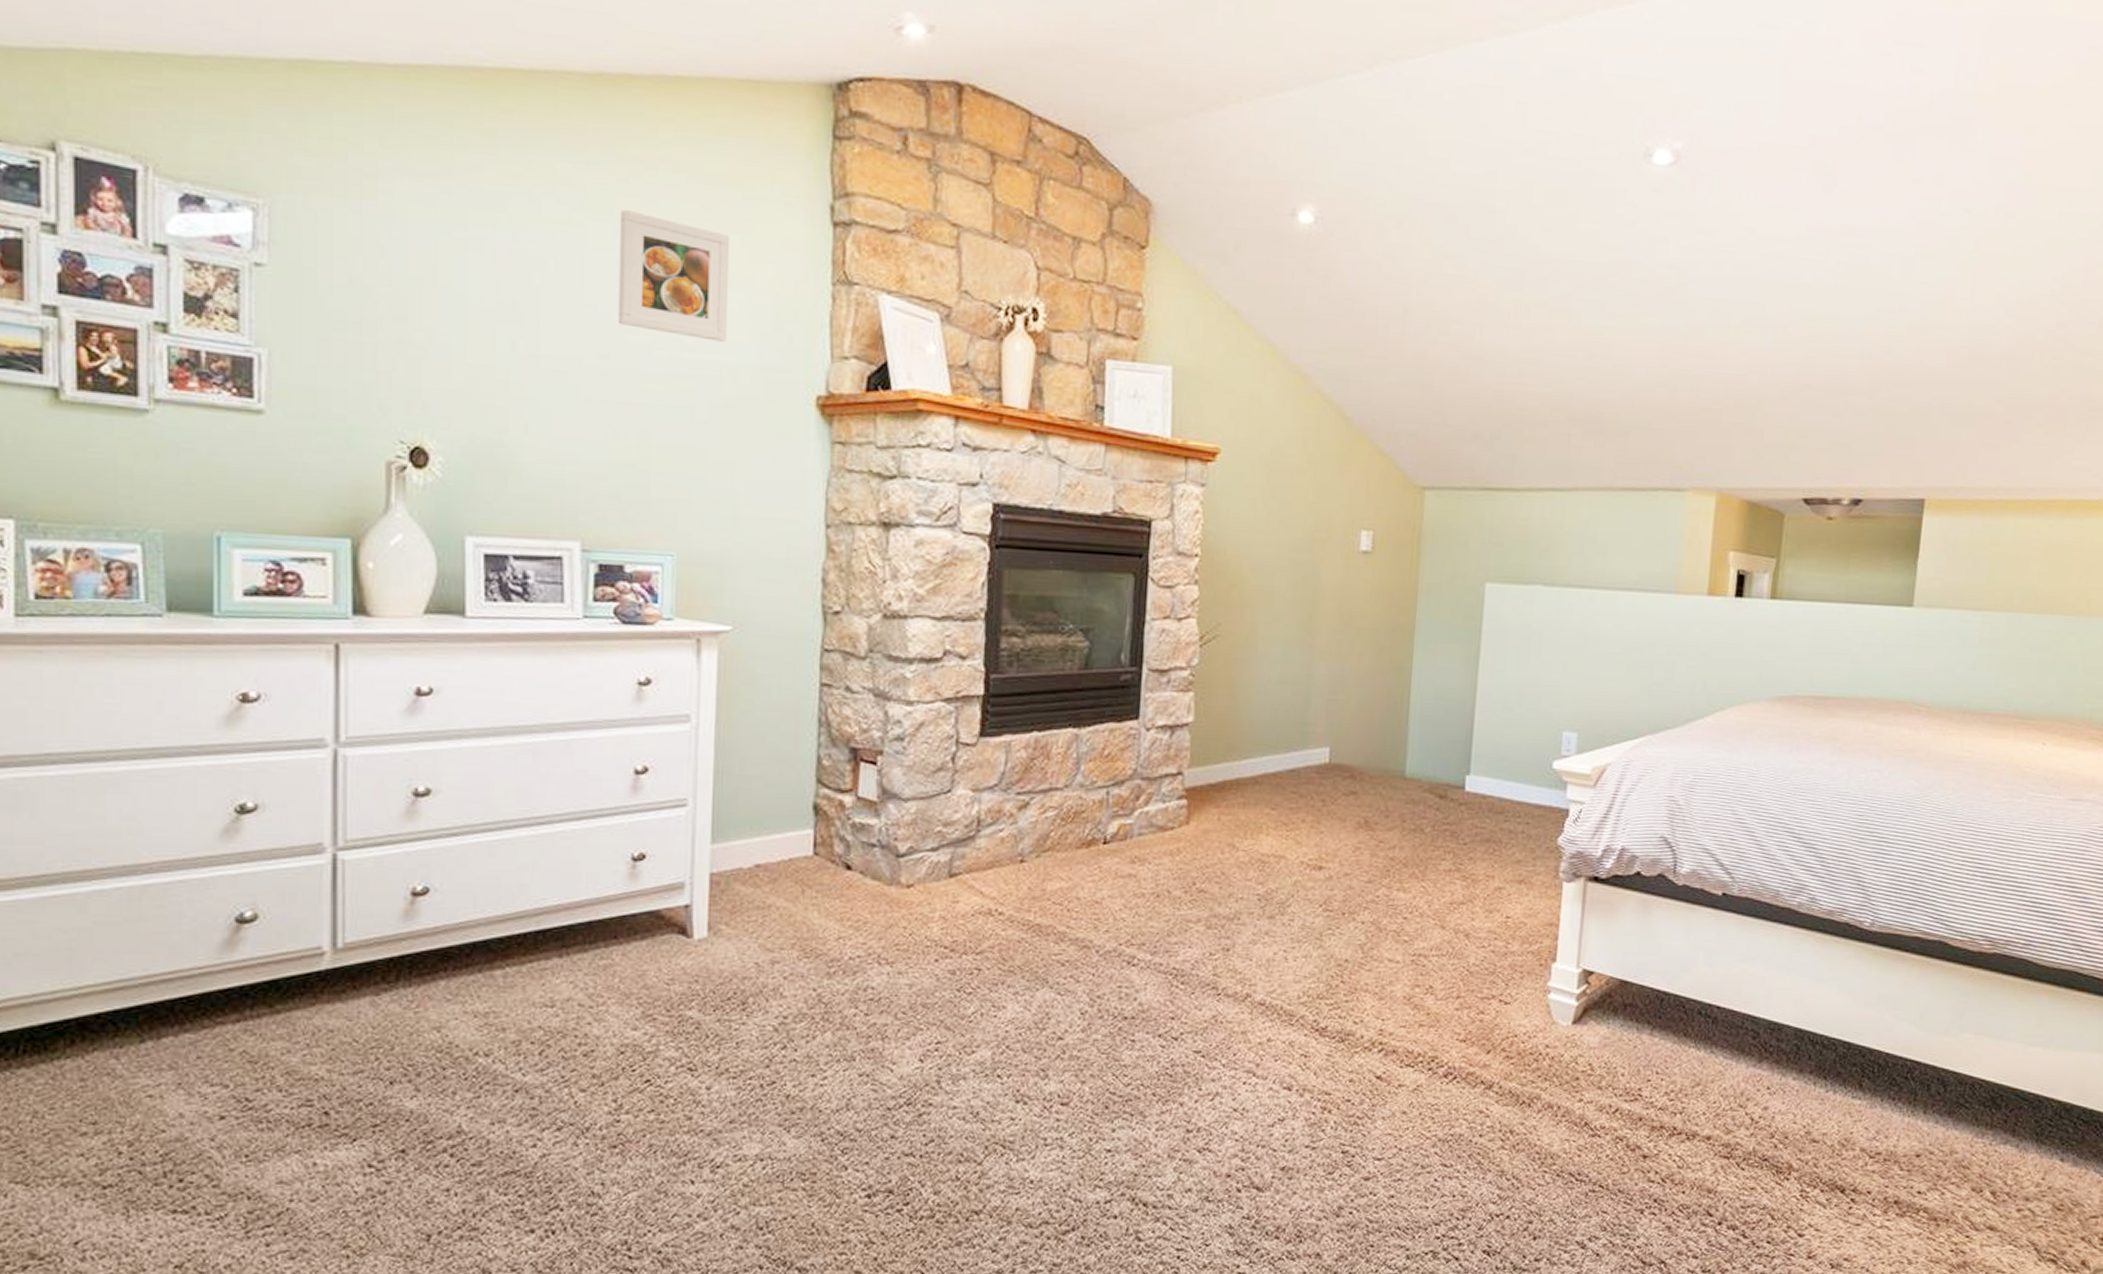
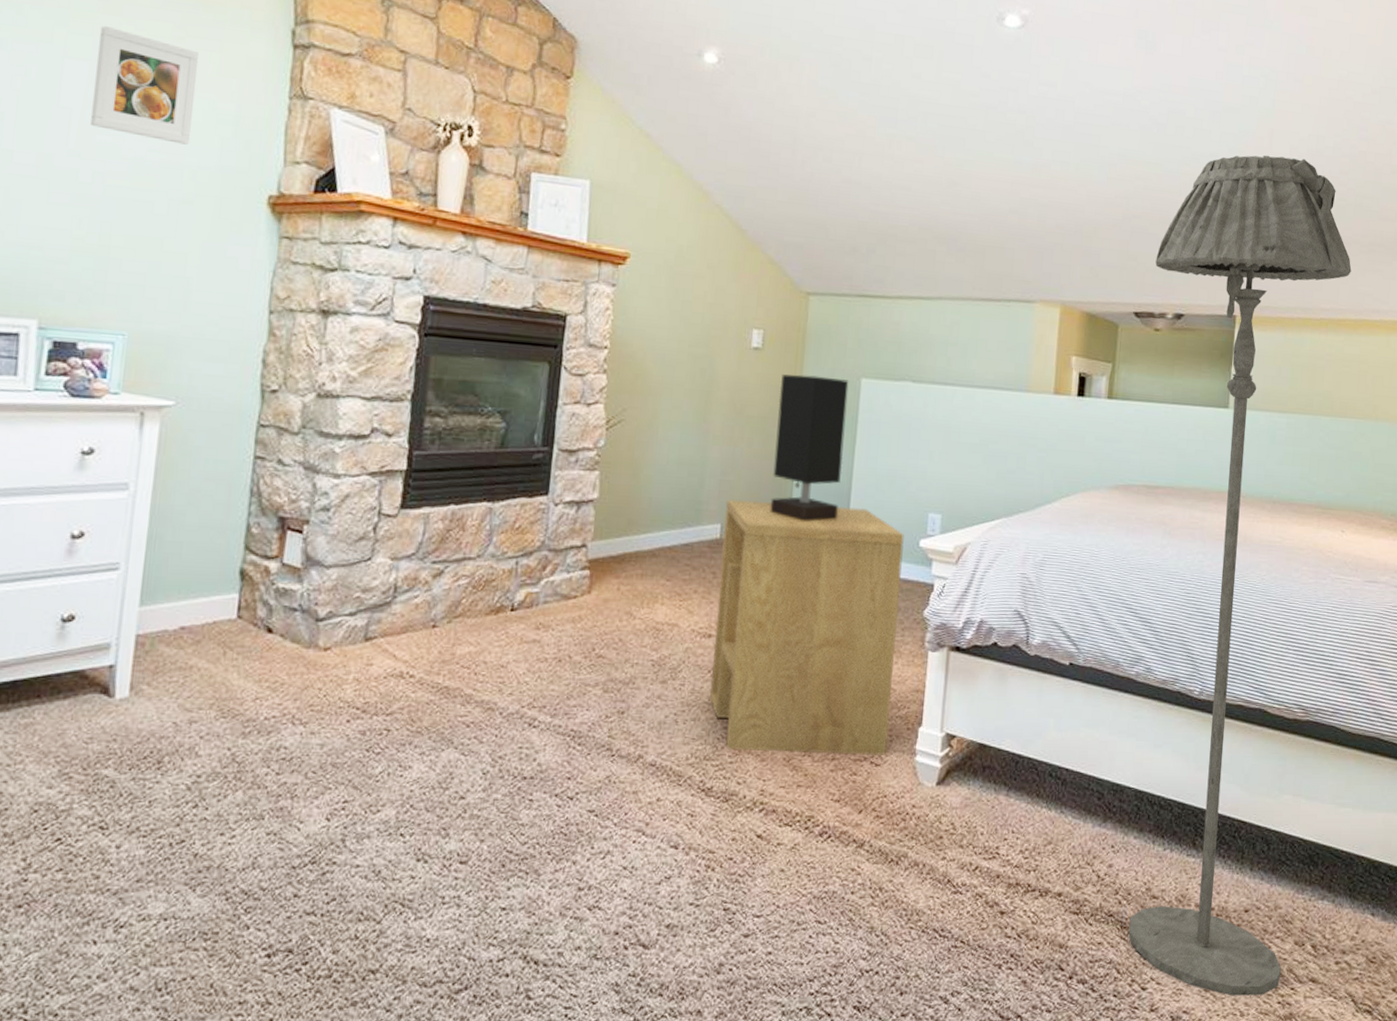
side table: none [1322,720,1536,994] -> present [710,499,904,756]
table lamp: none [1384,580,1471,743] -> present [770,374,849,522]
floor lamp: none [1784,307,2067,1244] -> present [1128,155,1352,996]

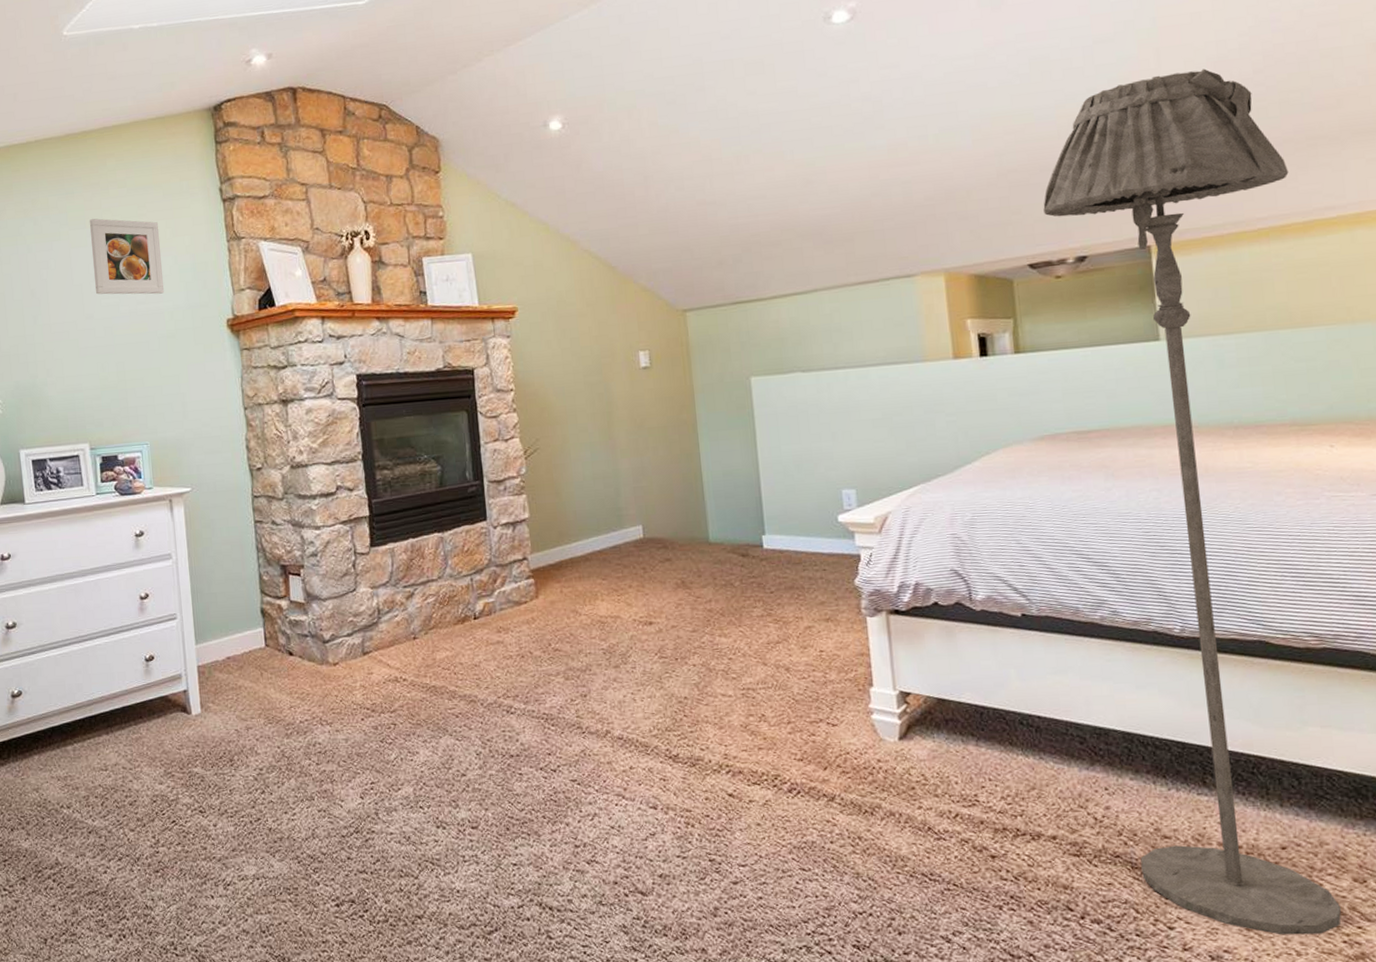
side table: present [710,499,904,756] -> none [642,494,842,721]
table lamp: present [770,374,849,522] -> none [673,381,751,513]

